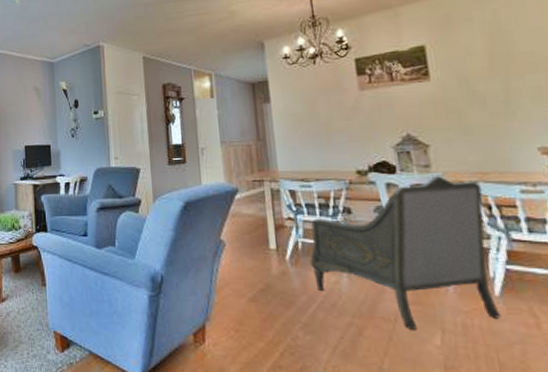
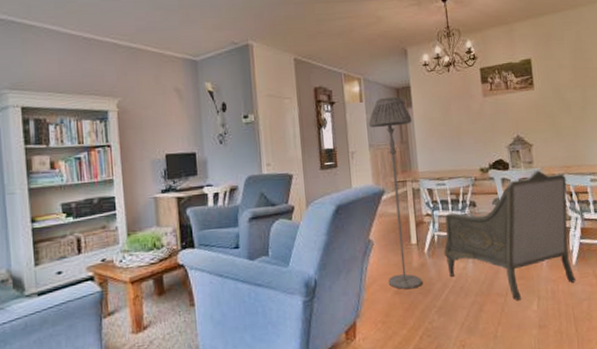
floor lamp: none [220,91,283,298] -> present [369,96,422,290]

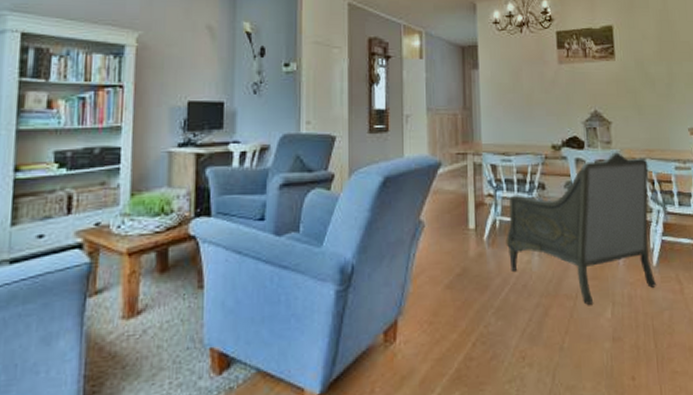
floor lamp: present [369,96,422,290] -> none [428,55,478,284]

